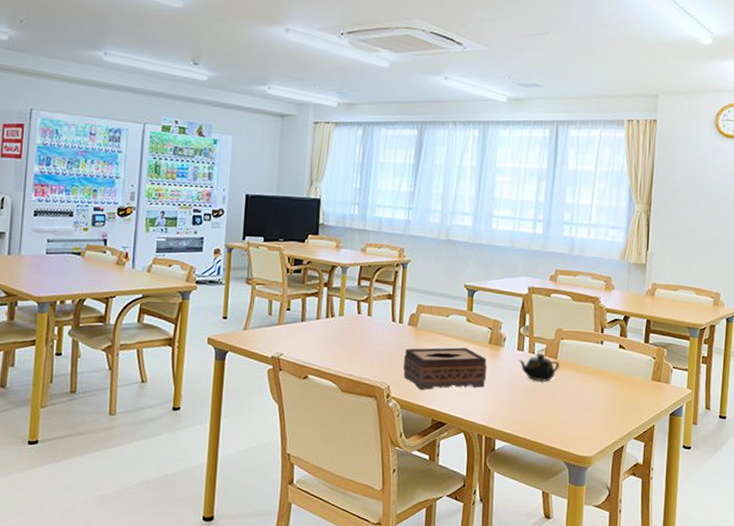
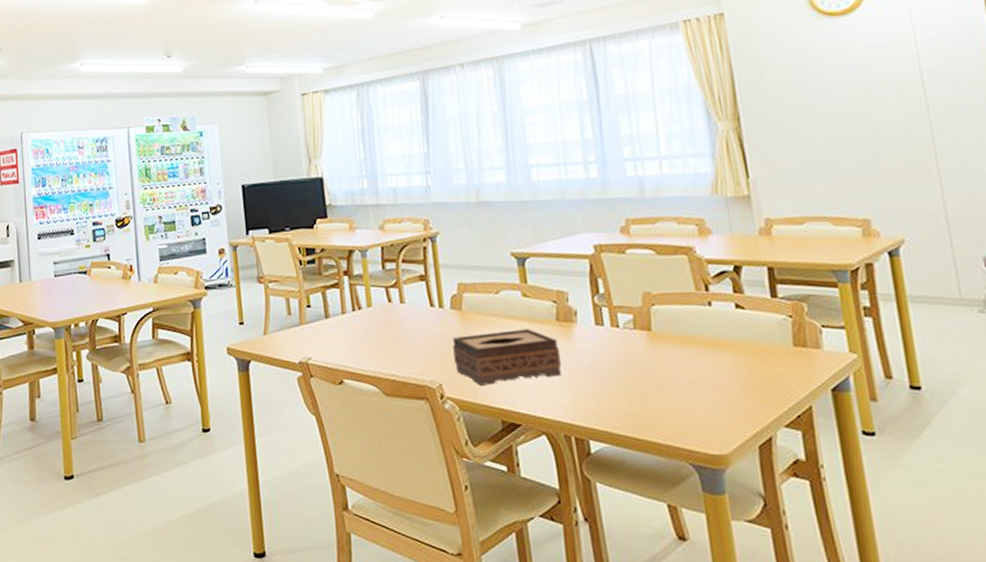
teapot: present [518,354,559,382] -> none [599,326,657,362]

